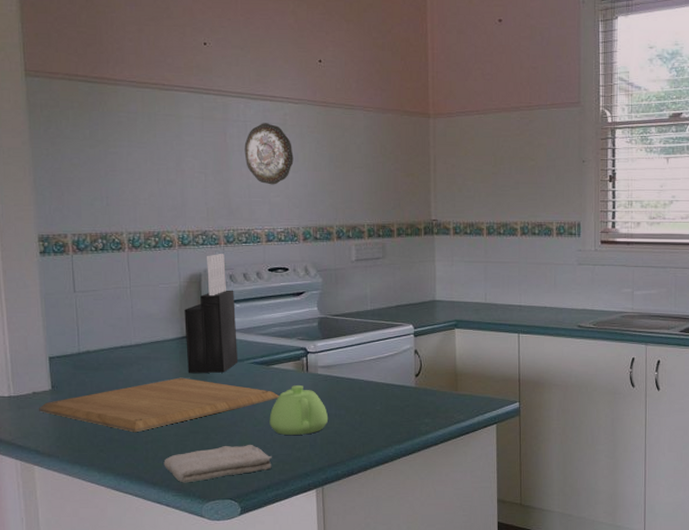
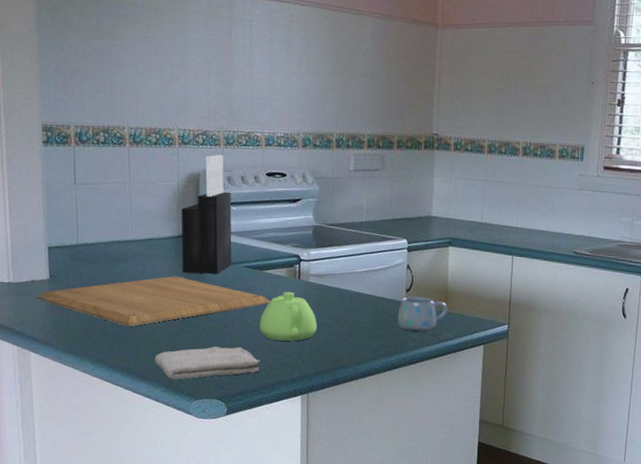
decorative plate: present [244,123,294,185] -> none [248,23,298,88]
mug: none [408,380,458,416] -> present [397,296,448,332]

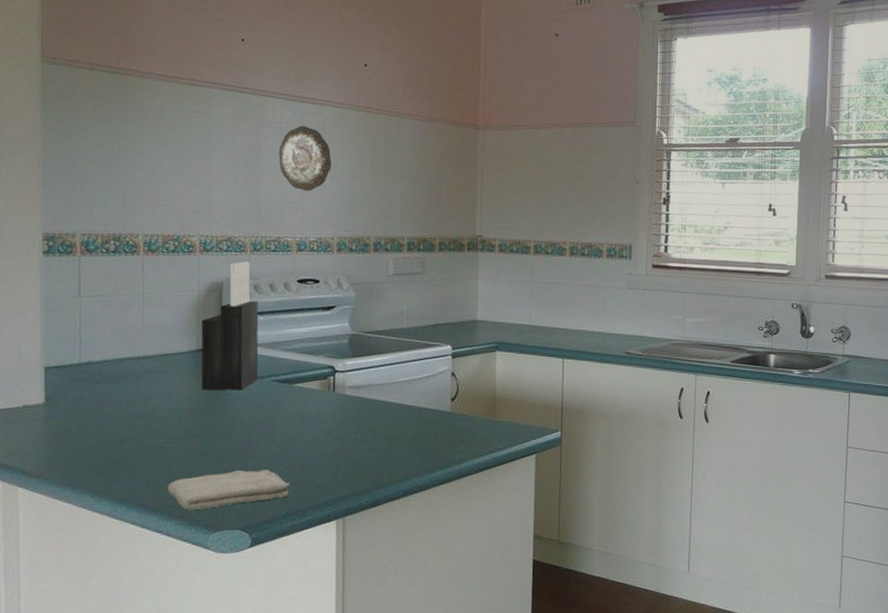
chopping board: present [36,276,270,327] -> none [28,394,302,453]
decorative plate: none [248,23,298,88] -> present [278,126,332,192]
teakettle: present [259,292,318,341] -> none [289,406,355,460]
mug: present [397,296,448,332] -> none [442,405,496,443]

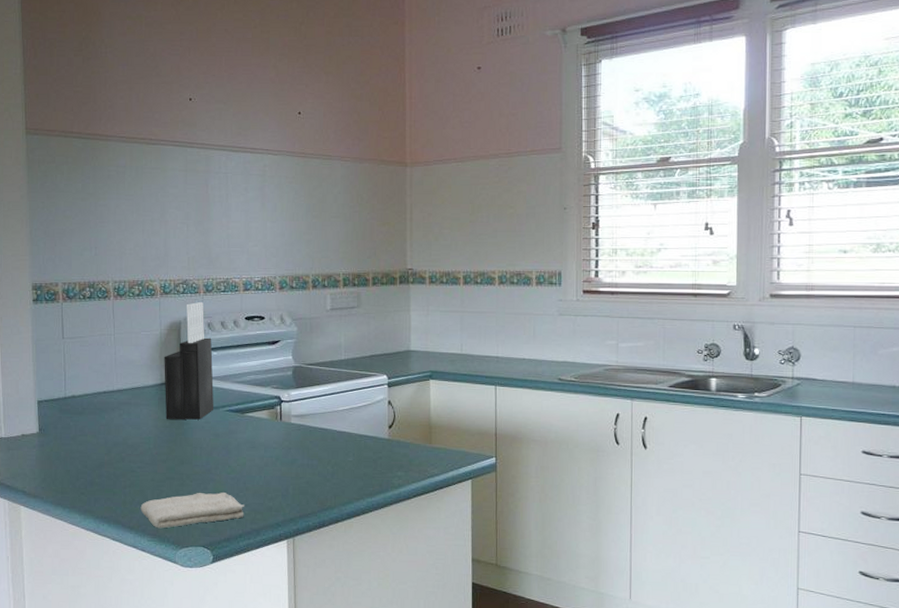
decorative plate: present [278,126,332,192] -> none [225,174,272,235]

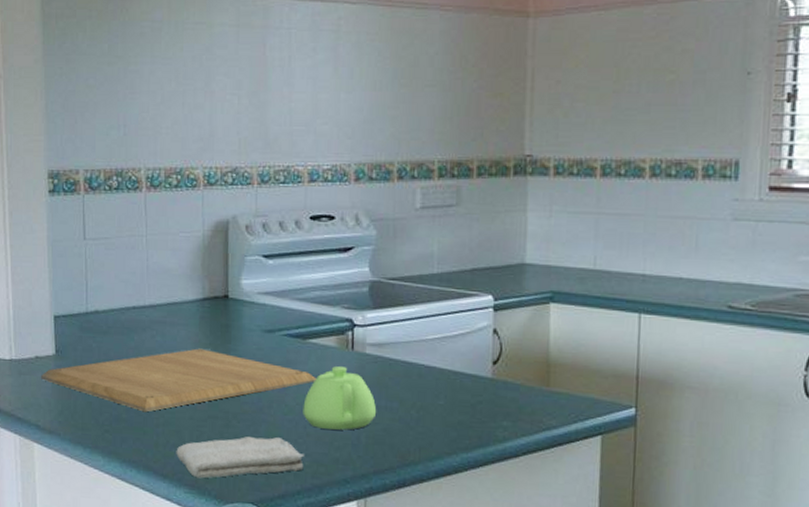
chopping board: none [26,423,253,477] -> present [40,348,317,412]
knife block: present [164,302,214,420] -> none [207,196,269,346]
teakettle: none [243,434,301,484] -> present [303,366,377,430]

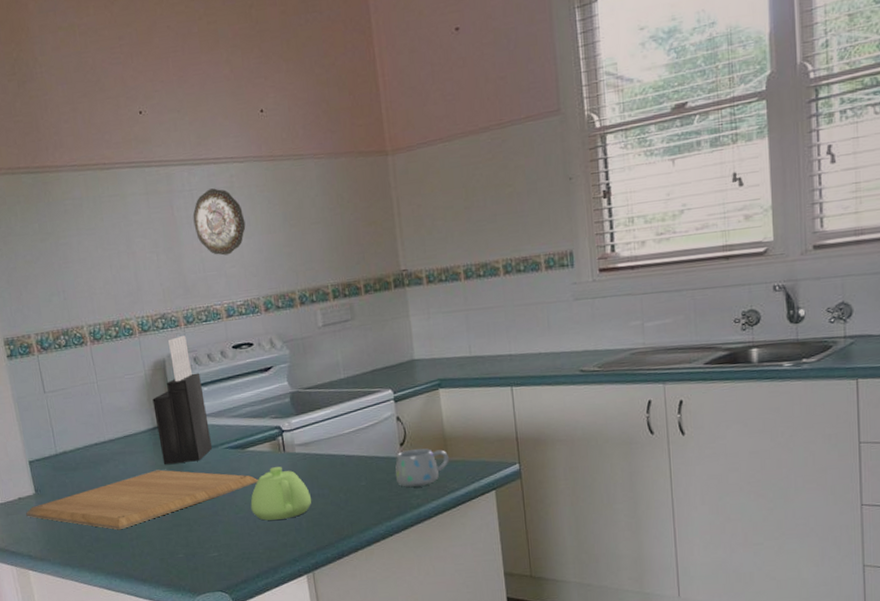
washcloth: present [176,436,304,479] -> none [150,533,259,578]
knife block: none [207,196,269,346] -> present [152,336,213,465]
decorative plate: none [287,30,348,109] -> present [192,188,246,256]
mug: none [481,370,550,417] -> present [395,448,449,487]

